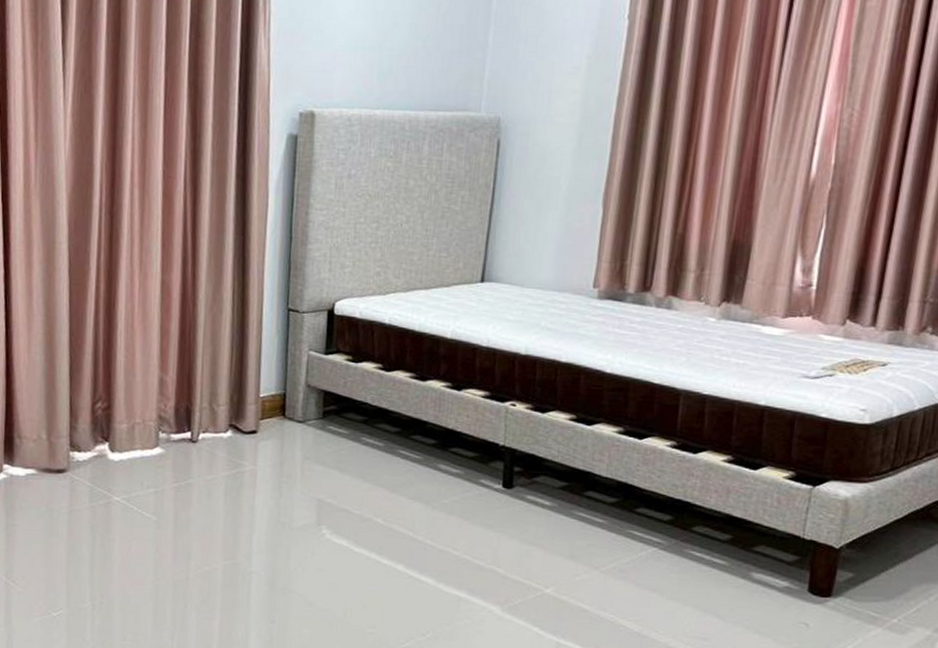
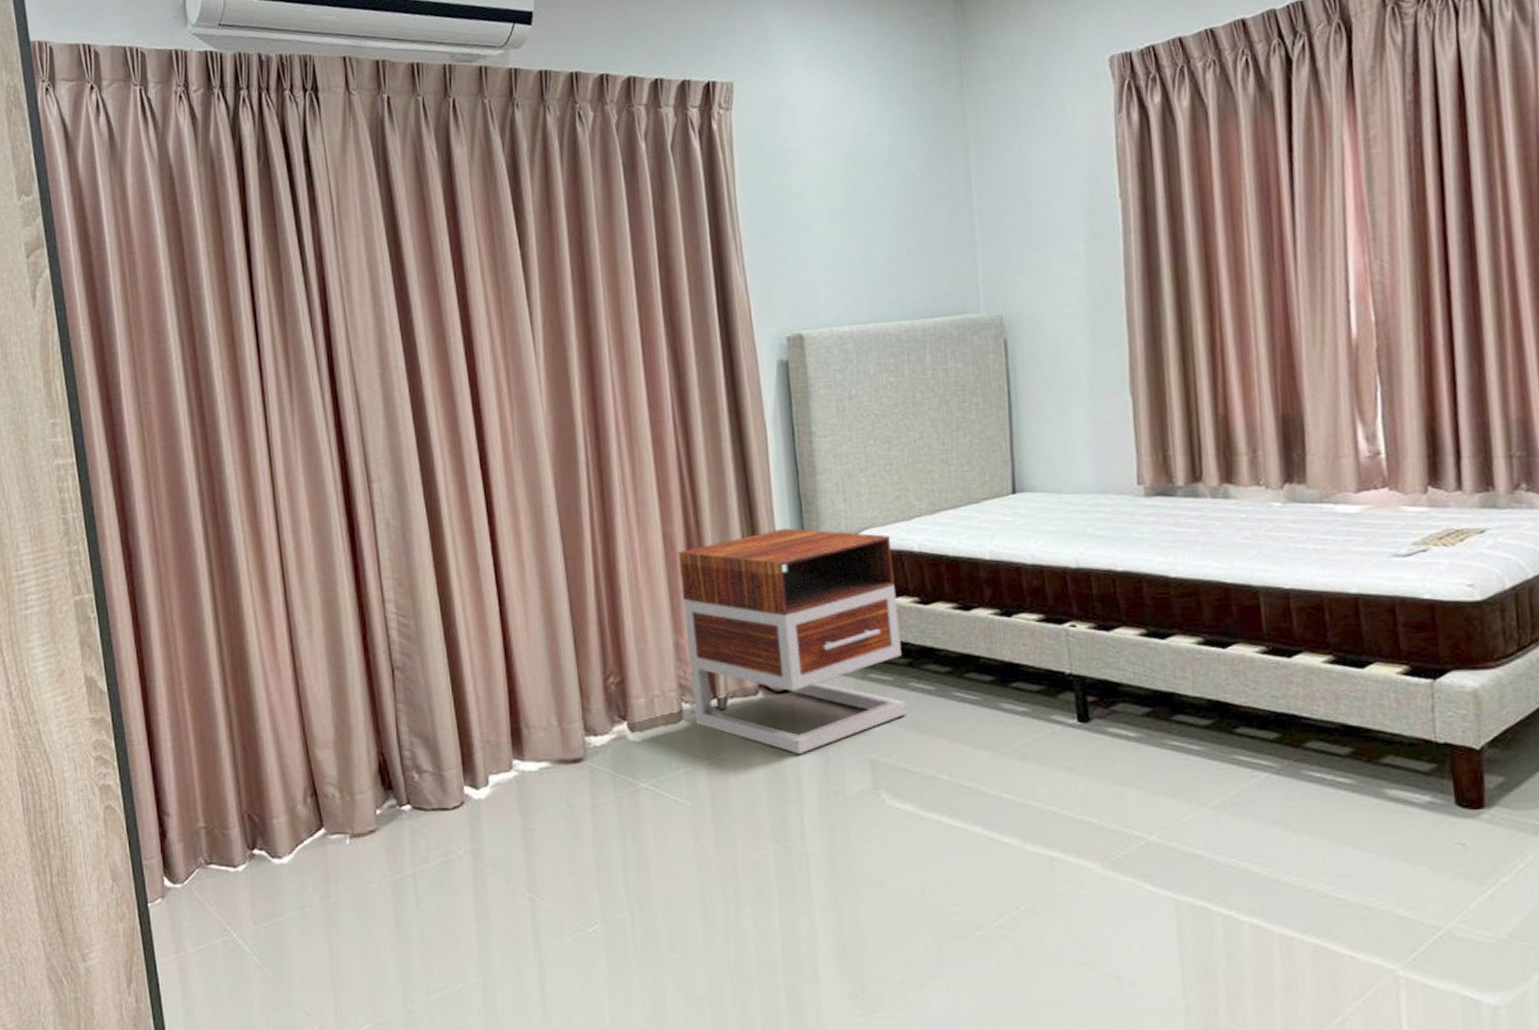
nightstand: none [170,288,366,488] -> present [678,528,908,755]

